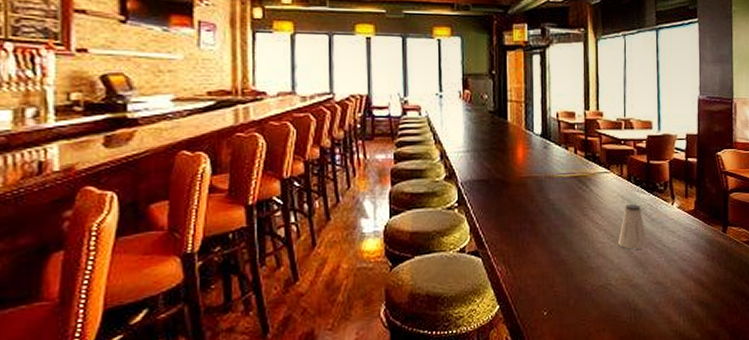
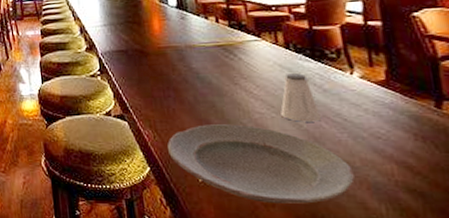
plate: none [519,254,665,329] -> present [167,124,355,205]

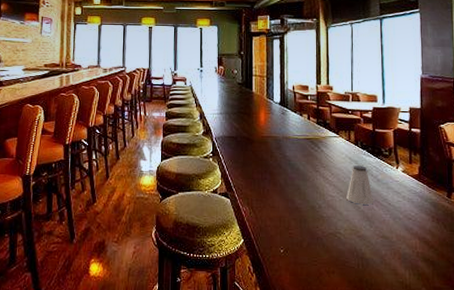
plate: present [167,124,355,205] -> none [260,204,391,271]

